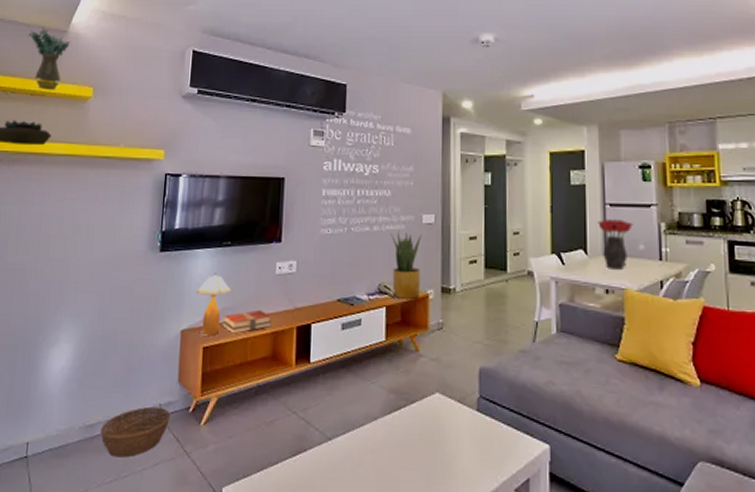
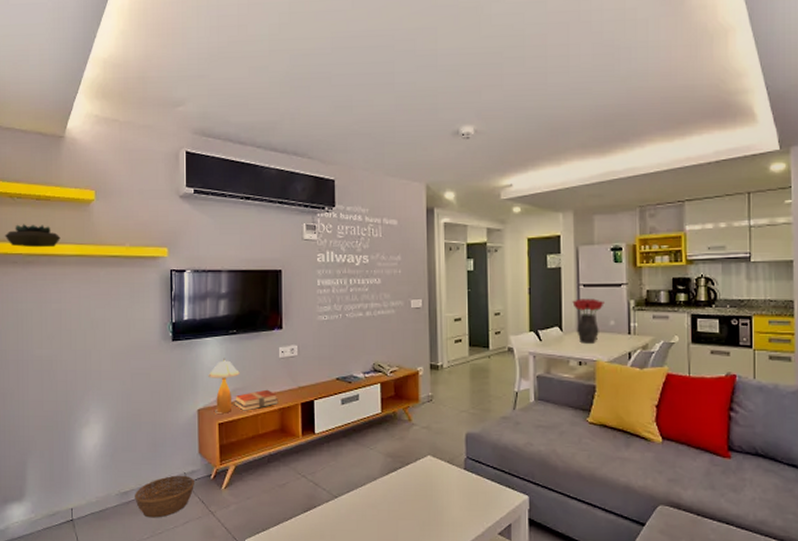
vase: present [28,27,70,91] -> none [27,133,68,195]
planter: present [391,230,421,300] -> none [382,314,410,377]

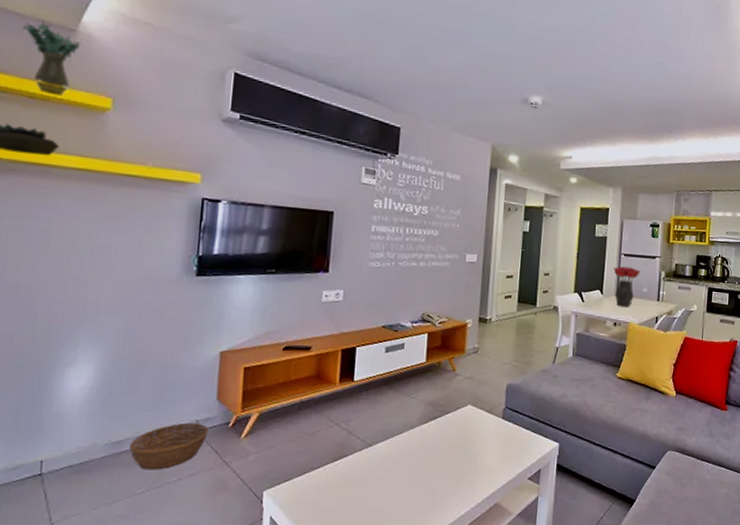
vase: none [27,133,68,195] -> present [22,21,81,97]
table lamp: present [208,358,240,415] -> none [237,298,275,358]
books: present [234,389,278,411] -> none [264,333,317,356]

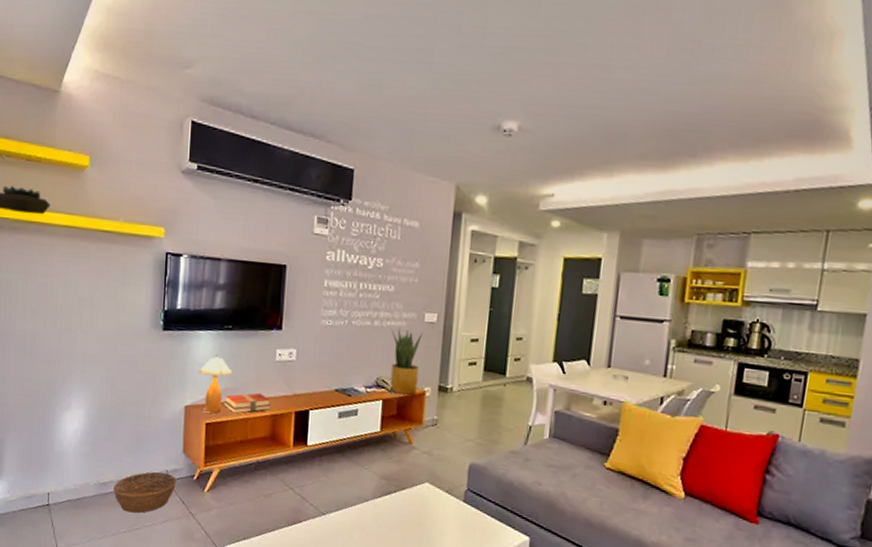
vase: present [22,21,81,97] -> none [19,85,63,157]
table lamp: none [237,298,275,358] -> present [198,354,232,414]
books: none [264,333,317,356] -> present [223,392,271,414]
planter: none [434,266,464,328] -> present [389,326,422,395]
bouquet: present [613,266,641,307] -> none [605,331,642,383]

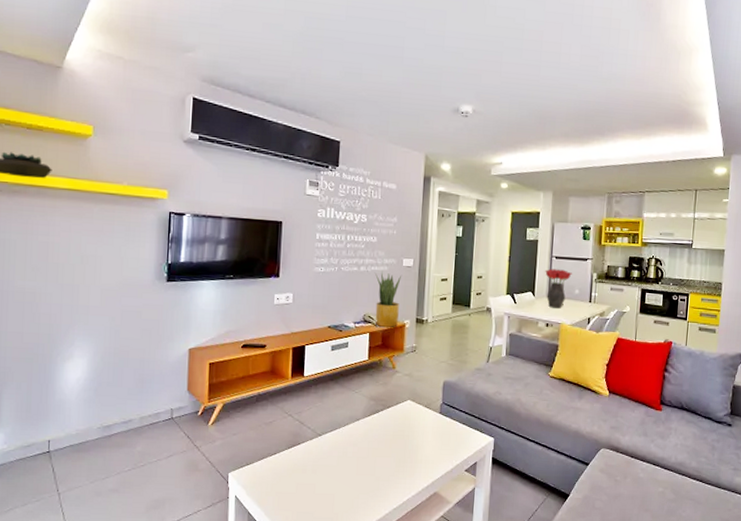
basket: present [113,471,176,513] -> none [118,410,181,451]
table lamp: present [198,354,232,414] -> none [202,301,234,355]
books: present [223,392,271,414] -> none [226,333,271,353]
bouquet: none [605,331,642,383] -> present [545,269,572,309]

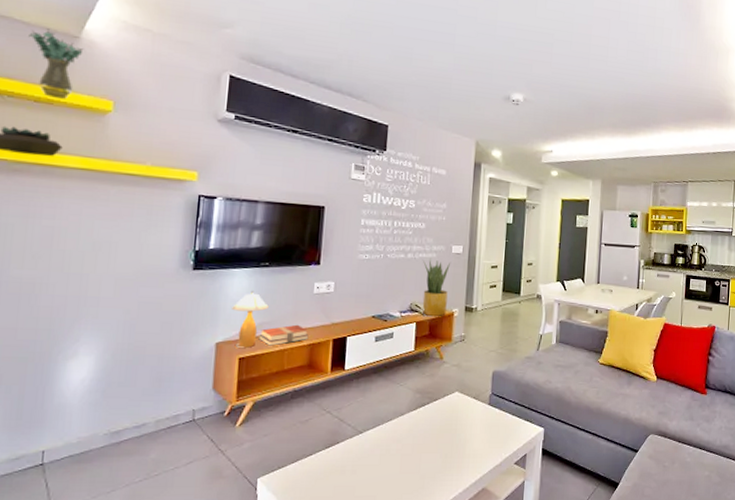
vase: none [19,60,66,126] -> present [28,29,84,100]
table lamp: none [202,301,234,355] -> present [232,290,269,349]
books: none [226,333,271,353] -> present [258,324,309,346]
bouquet: present [545,269,572,309] -> none [594,255,620,295]

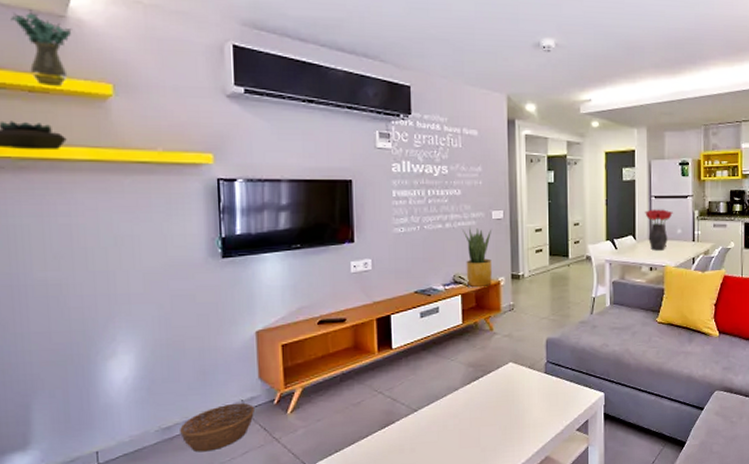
basket: none [128,412,204,459] -> present [180,402,254,452]
table lamp: present [232,290,269,349] -> none [268,274,306,336]
books: present [258,324,309,346] -> none [299,306,351,330]
bouquet: none [594,255,620,295] -> present [645,209,673,251]

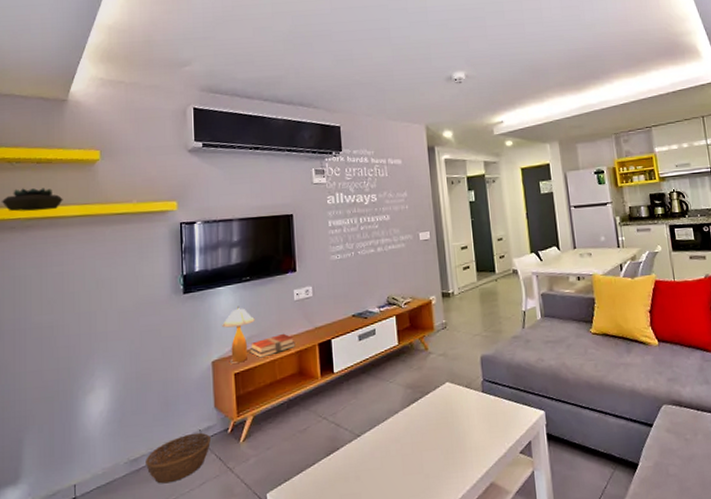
vase: present [11,10,72,88] -> none [27,98,71,158]
table lamp: none [268,274,306,336] -> present [222,305,255,365]
books: none [299,306,351,330] -> present [249,333,296,358]
planter: present [462,226,492,288] -> none [393,248,424,308]
bouquet: present [645,209,673,251] -> none [566,218,594,260]

